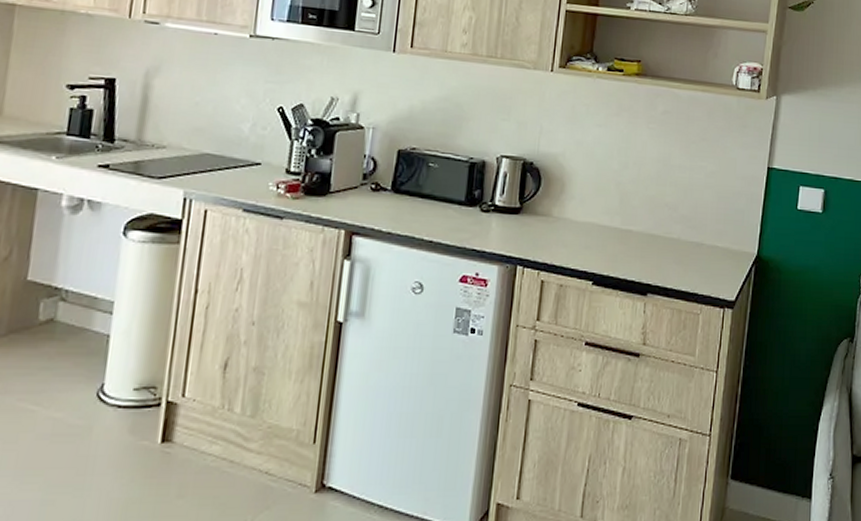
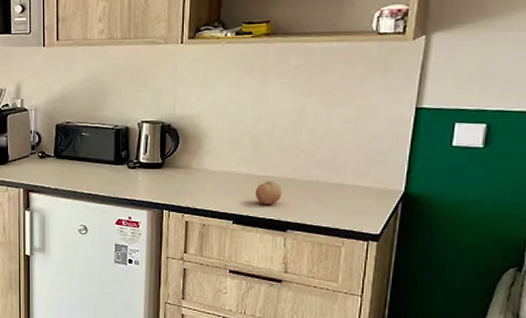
fruit: none [617,235,645,264] -> present [255,181,282,205]

